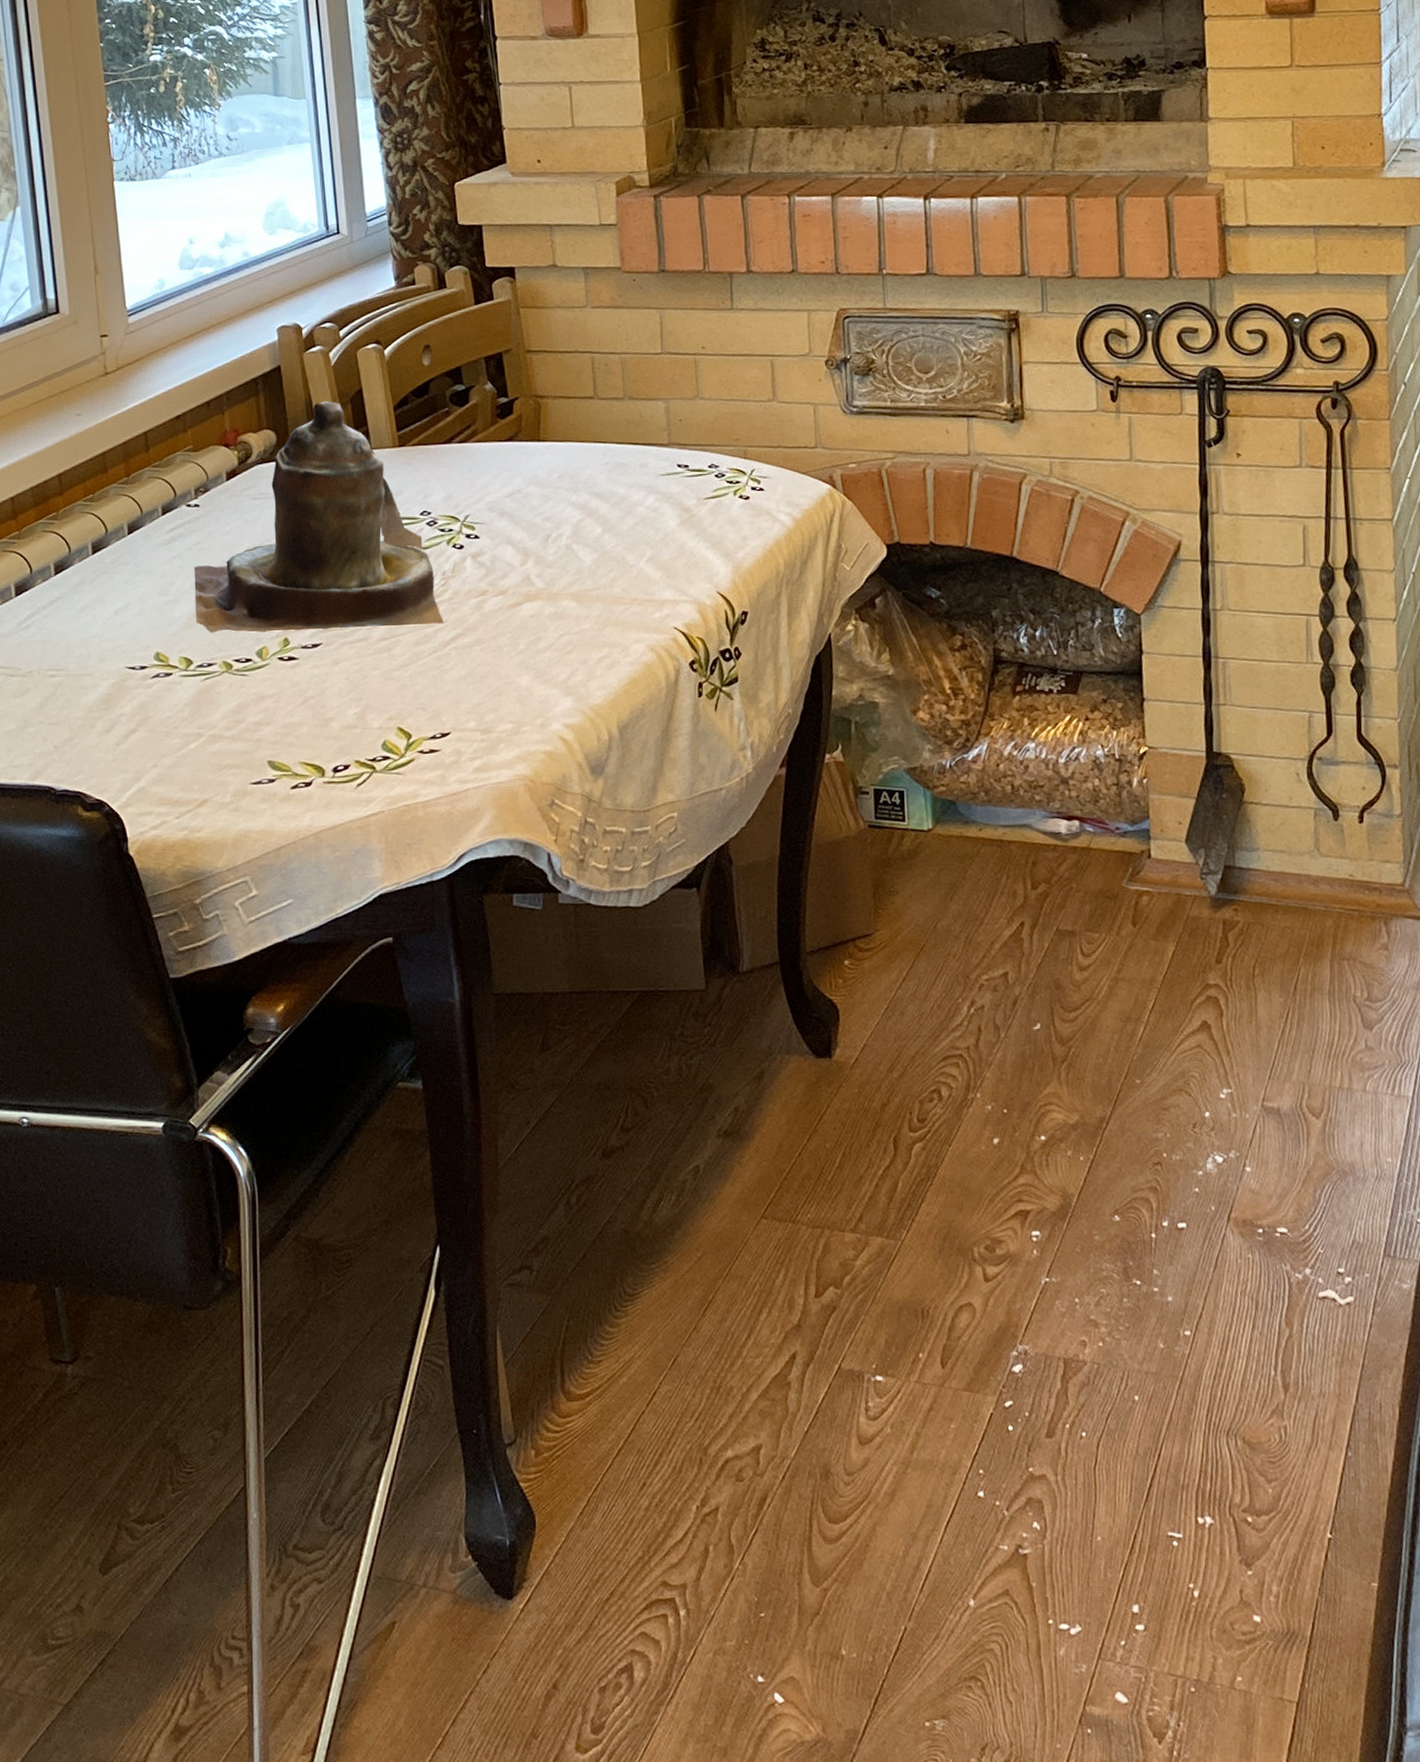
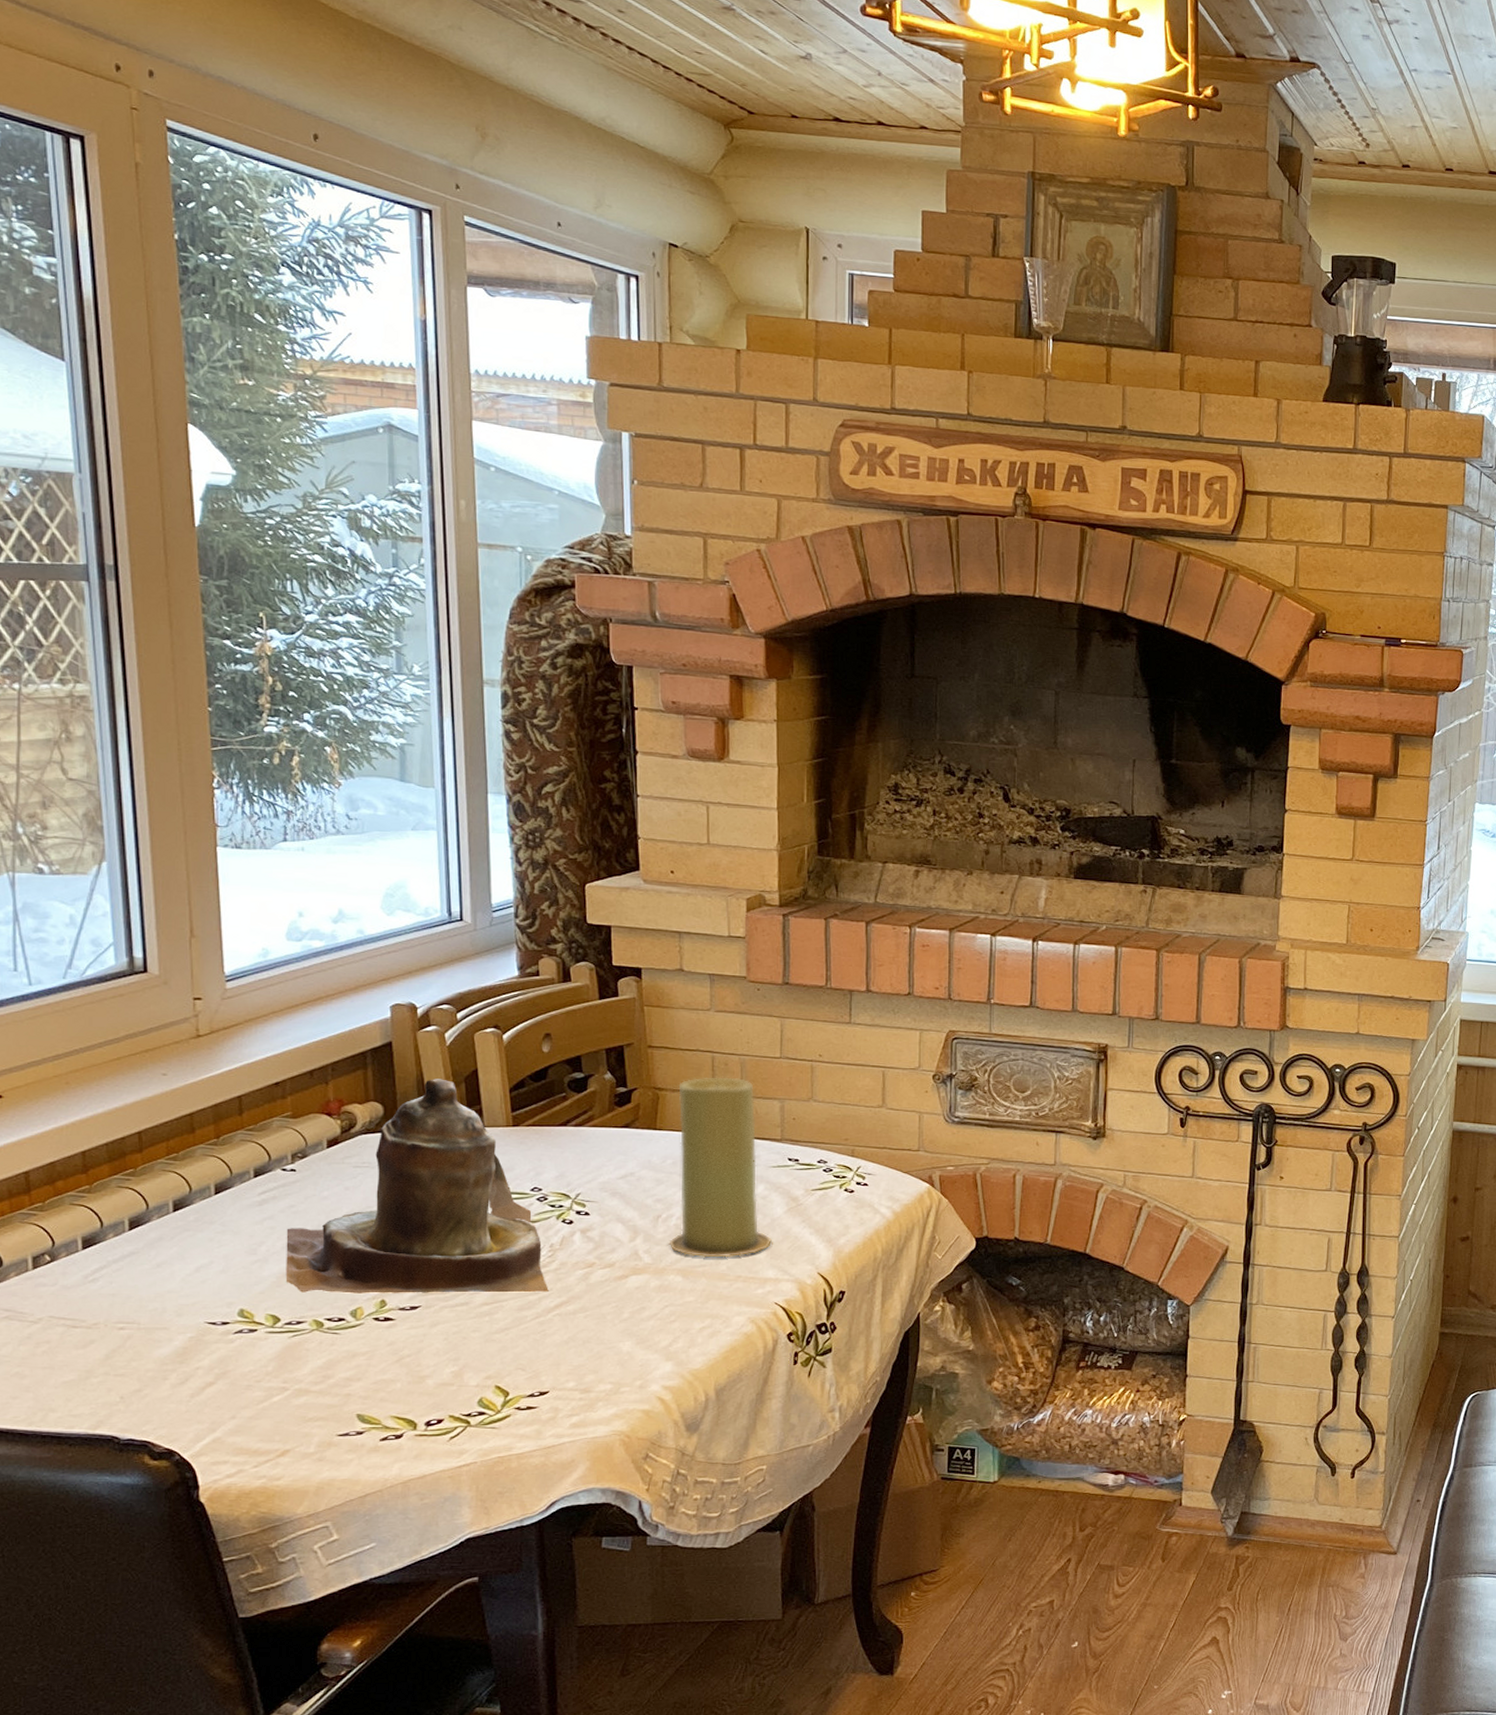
candle: none [559,379,666,580] -> present [668,1077,772,1258]

